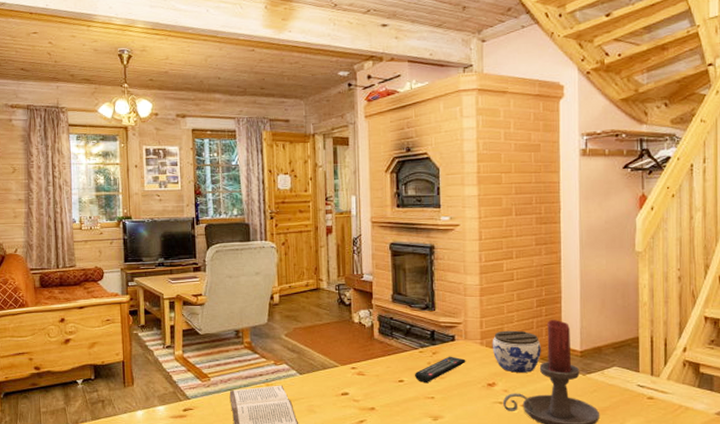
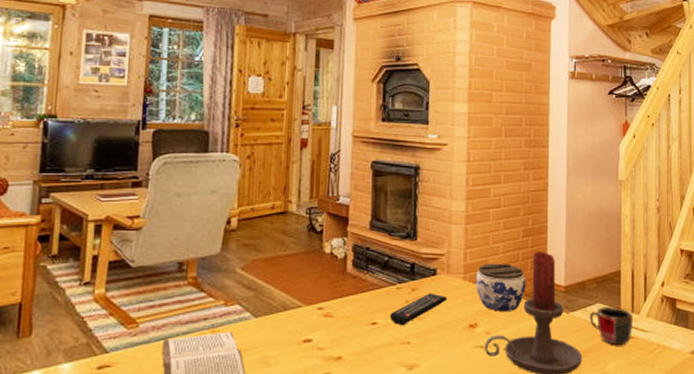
mug: none [606,370,653,406] -> present [589,306,634,346]

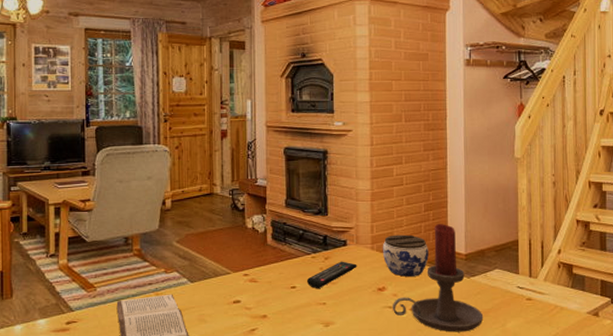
mug: present [589,306,634,346] -> none [489,272,531,307]

